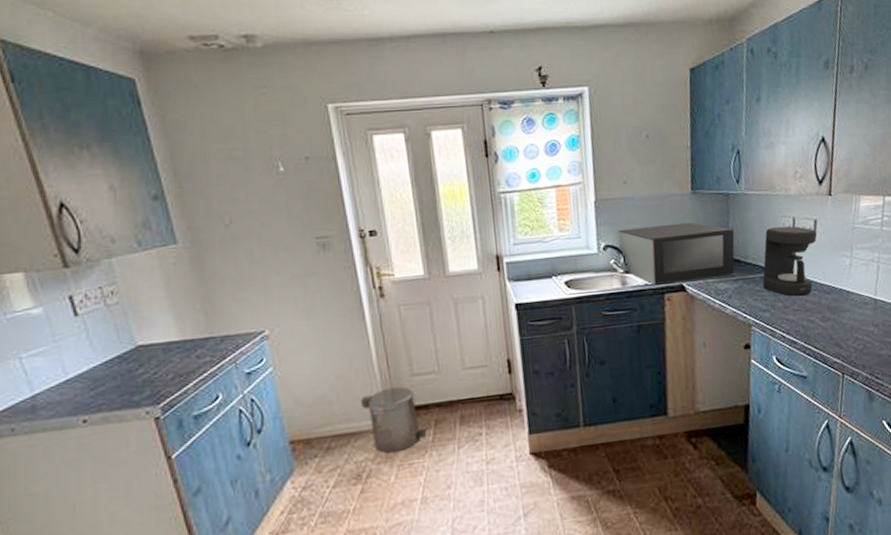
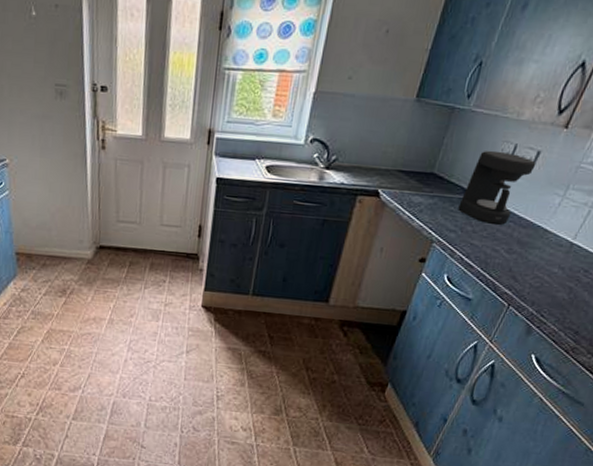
trash can: present [360,386,426,453] -> none [73,227,121,280]
microwave: present [618,222,735,285] -> none [322,125,448,190]

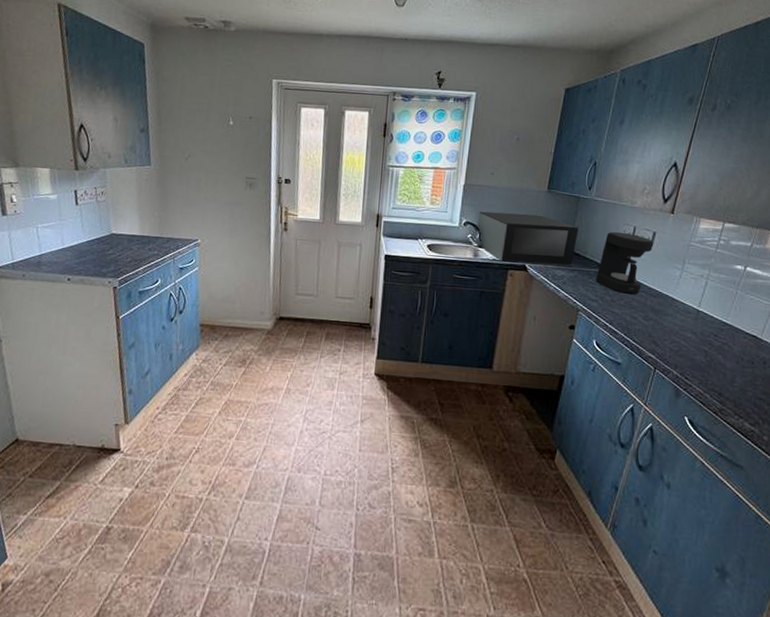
microwave: none [322,125,448,190] -> present [475,211,579,265]

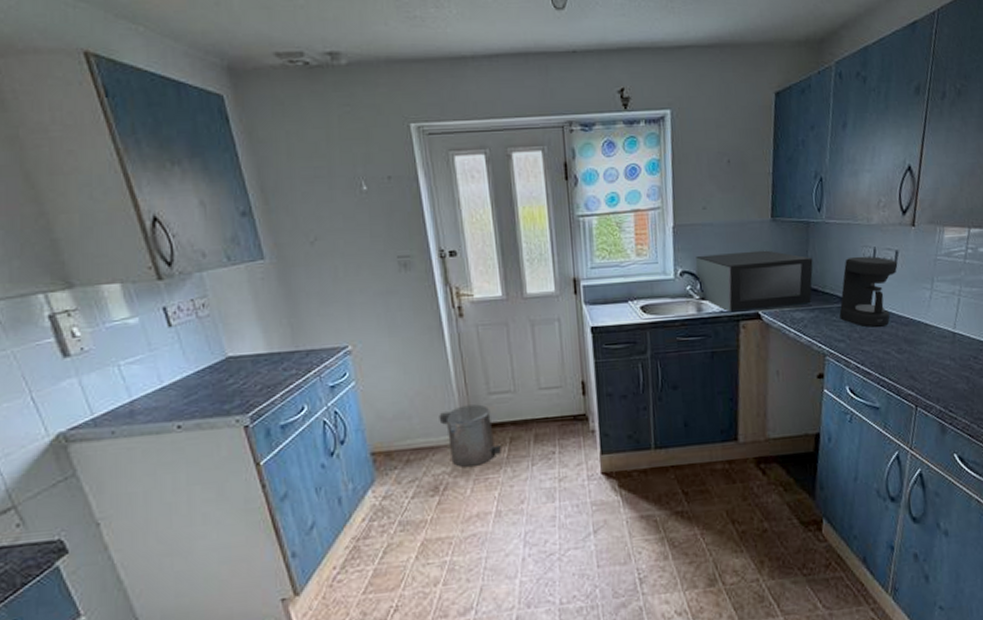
trash can: none [255,300,299,350] -> present [439,404,501,468]

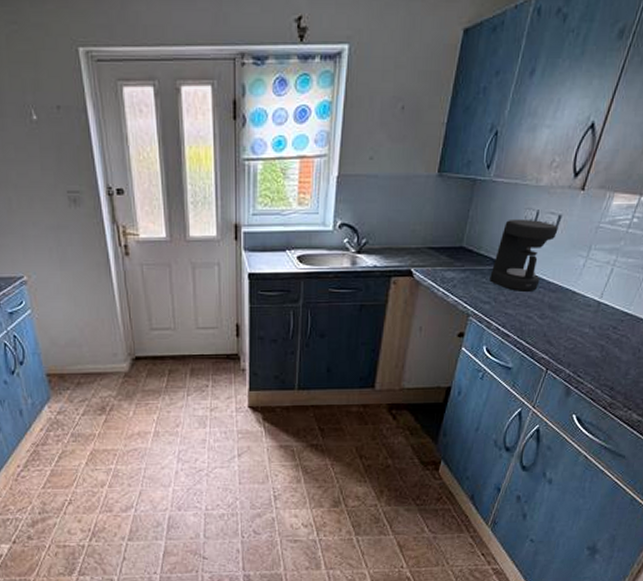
trash can: present [439,404,501,468] -> none [106,338,161,393]
microwave: present [695,250,813,313] -> none [353,206,473,268]

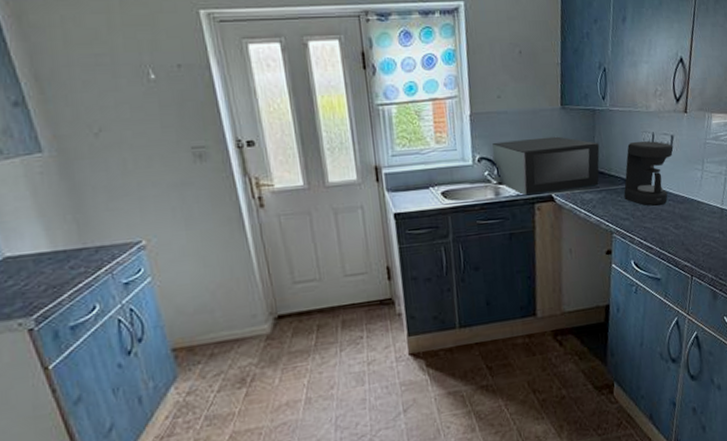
microwave: none [353,206,473,268] -> present [492,136,600,196]

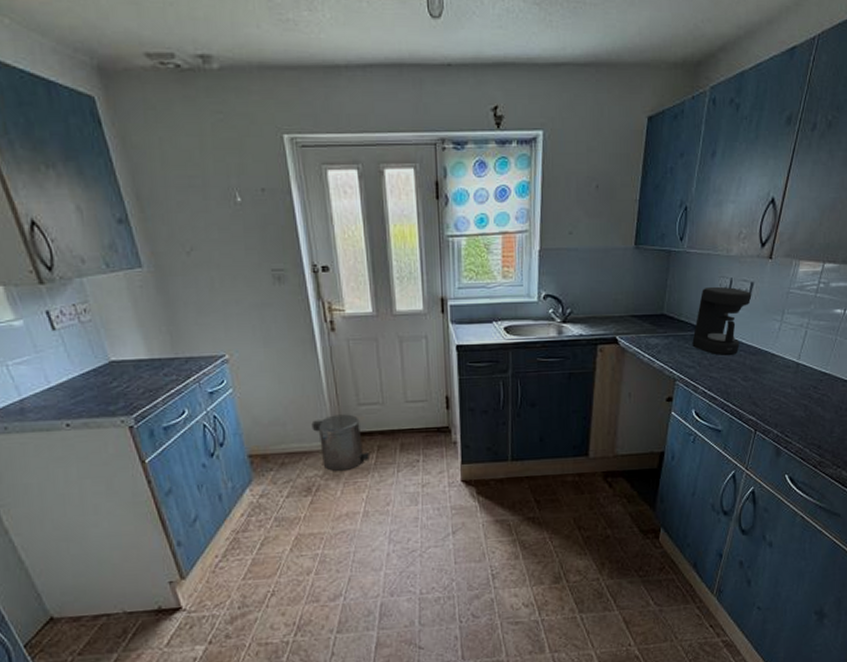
trash can: none [243,294,309,358] -> present [311,414,369,472]
microwave: present [492,136,600,196] -> none [558,277,671,336]

